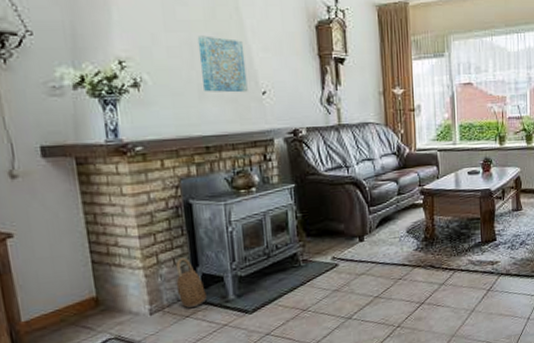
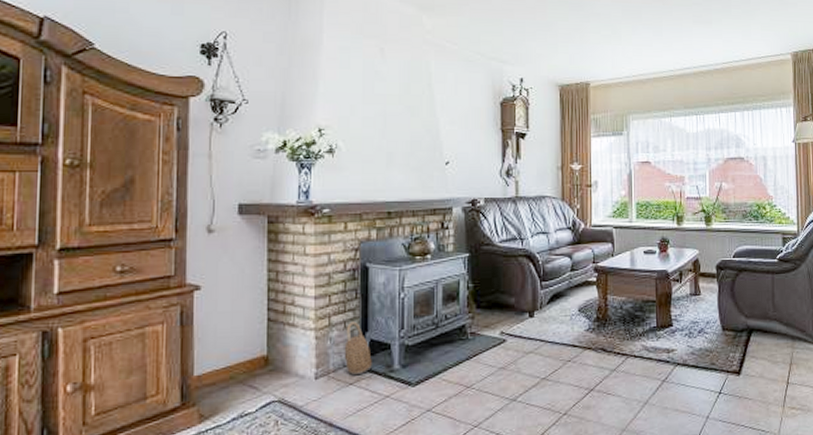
wall art: present [197,35,248,93] -> none [391,108,433,162]

